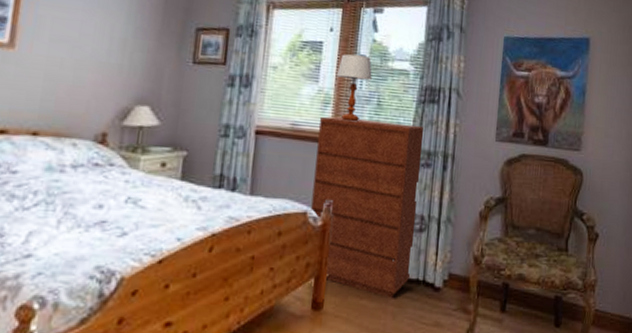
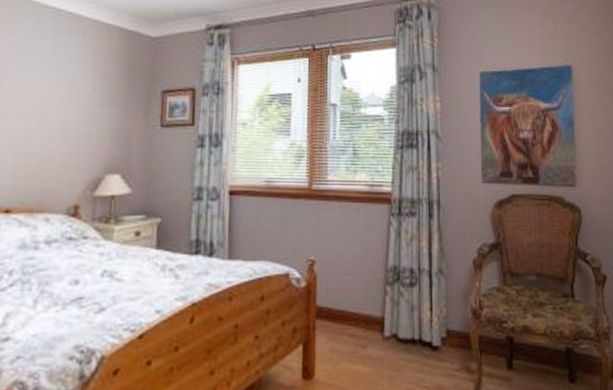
dresser: present [311,116,423,298] -> none [293,170,407,361]
table lamp: present [337,54,372,122] -> none [309,104,345,174]

